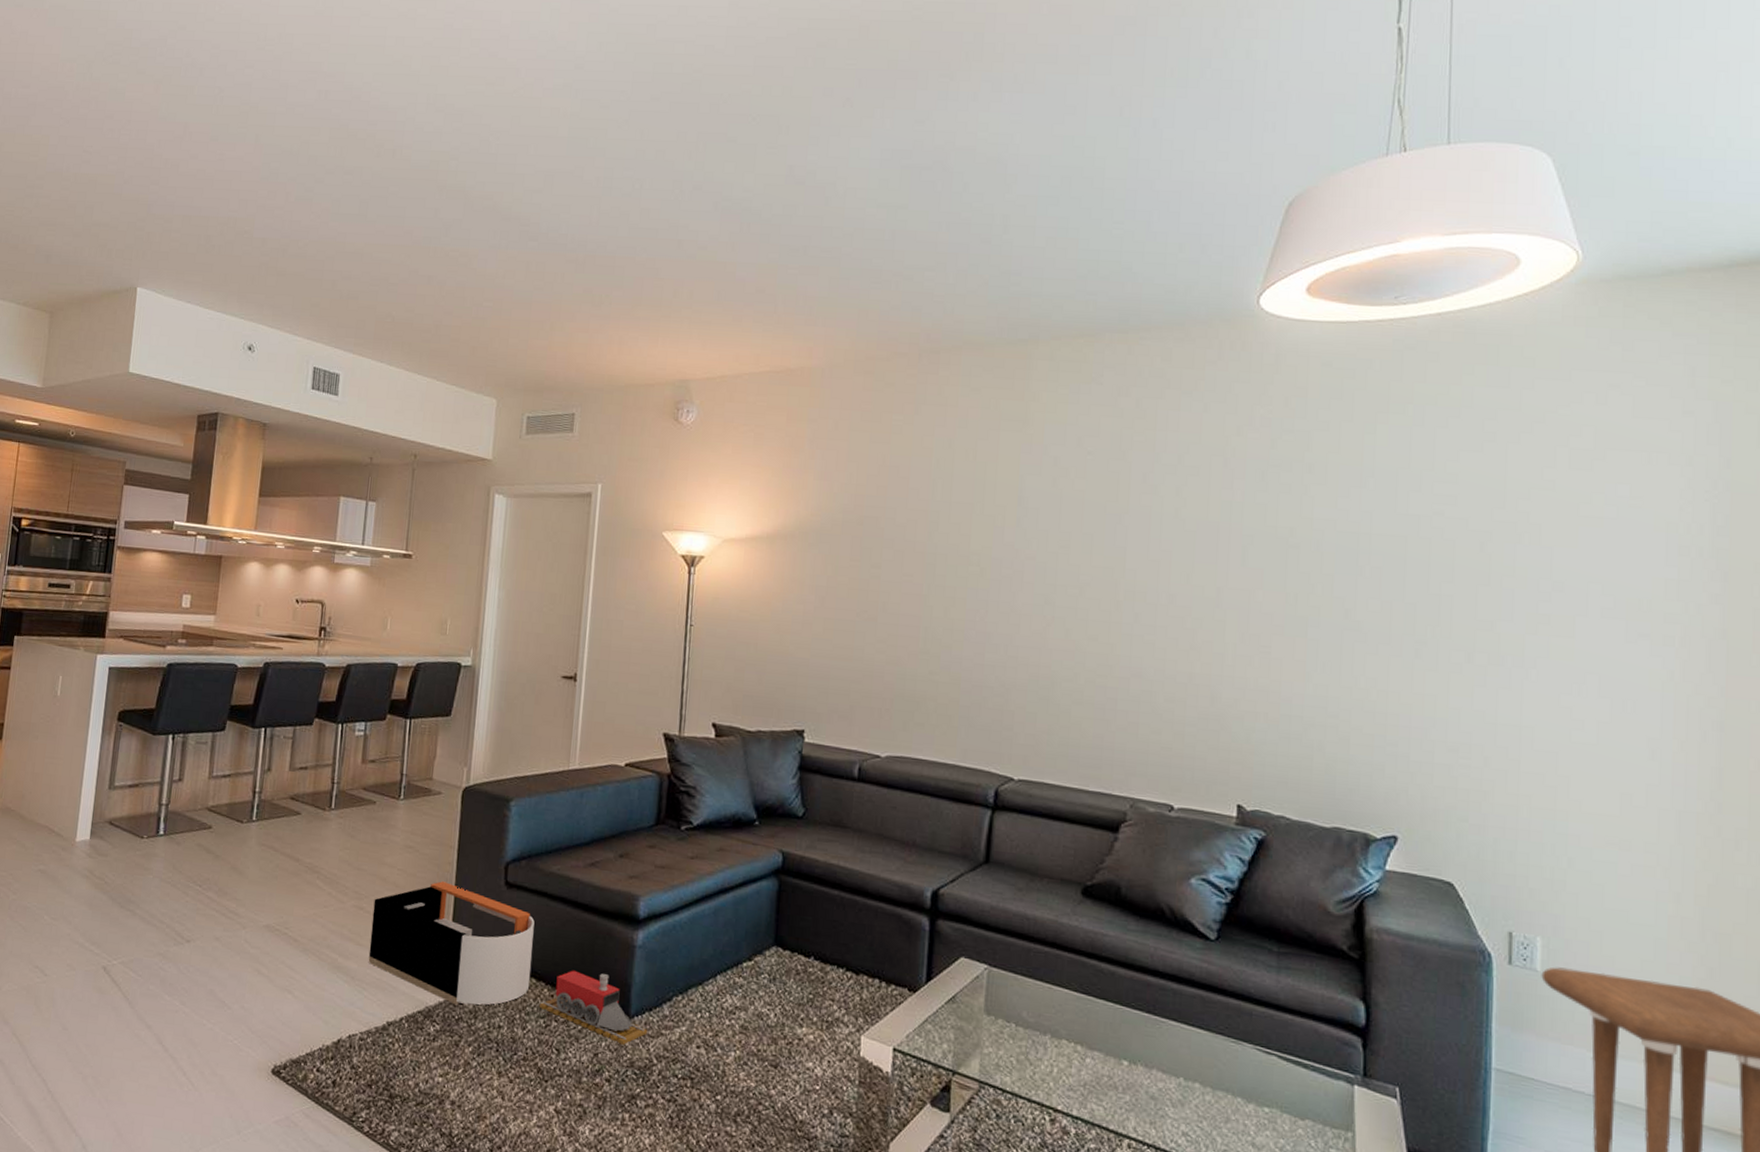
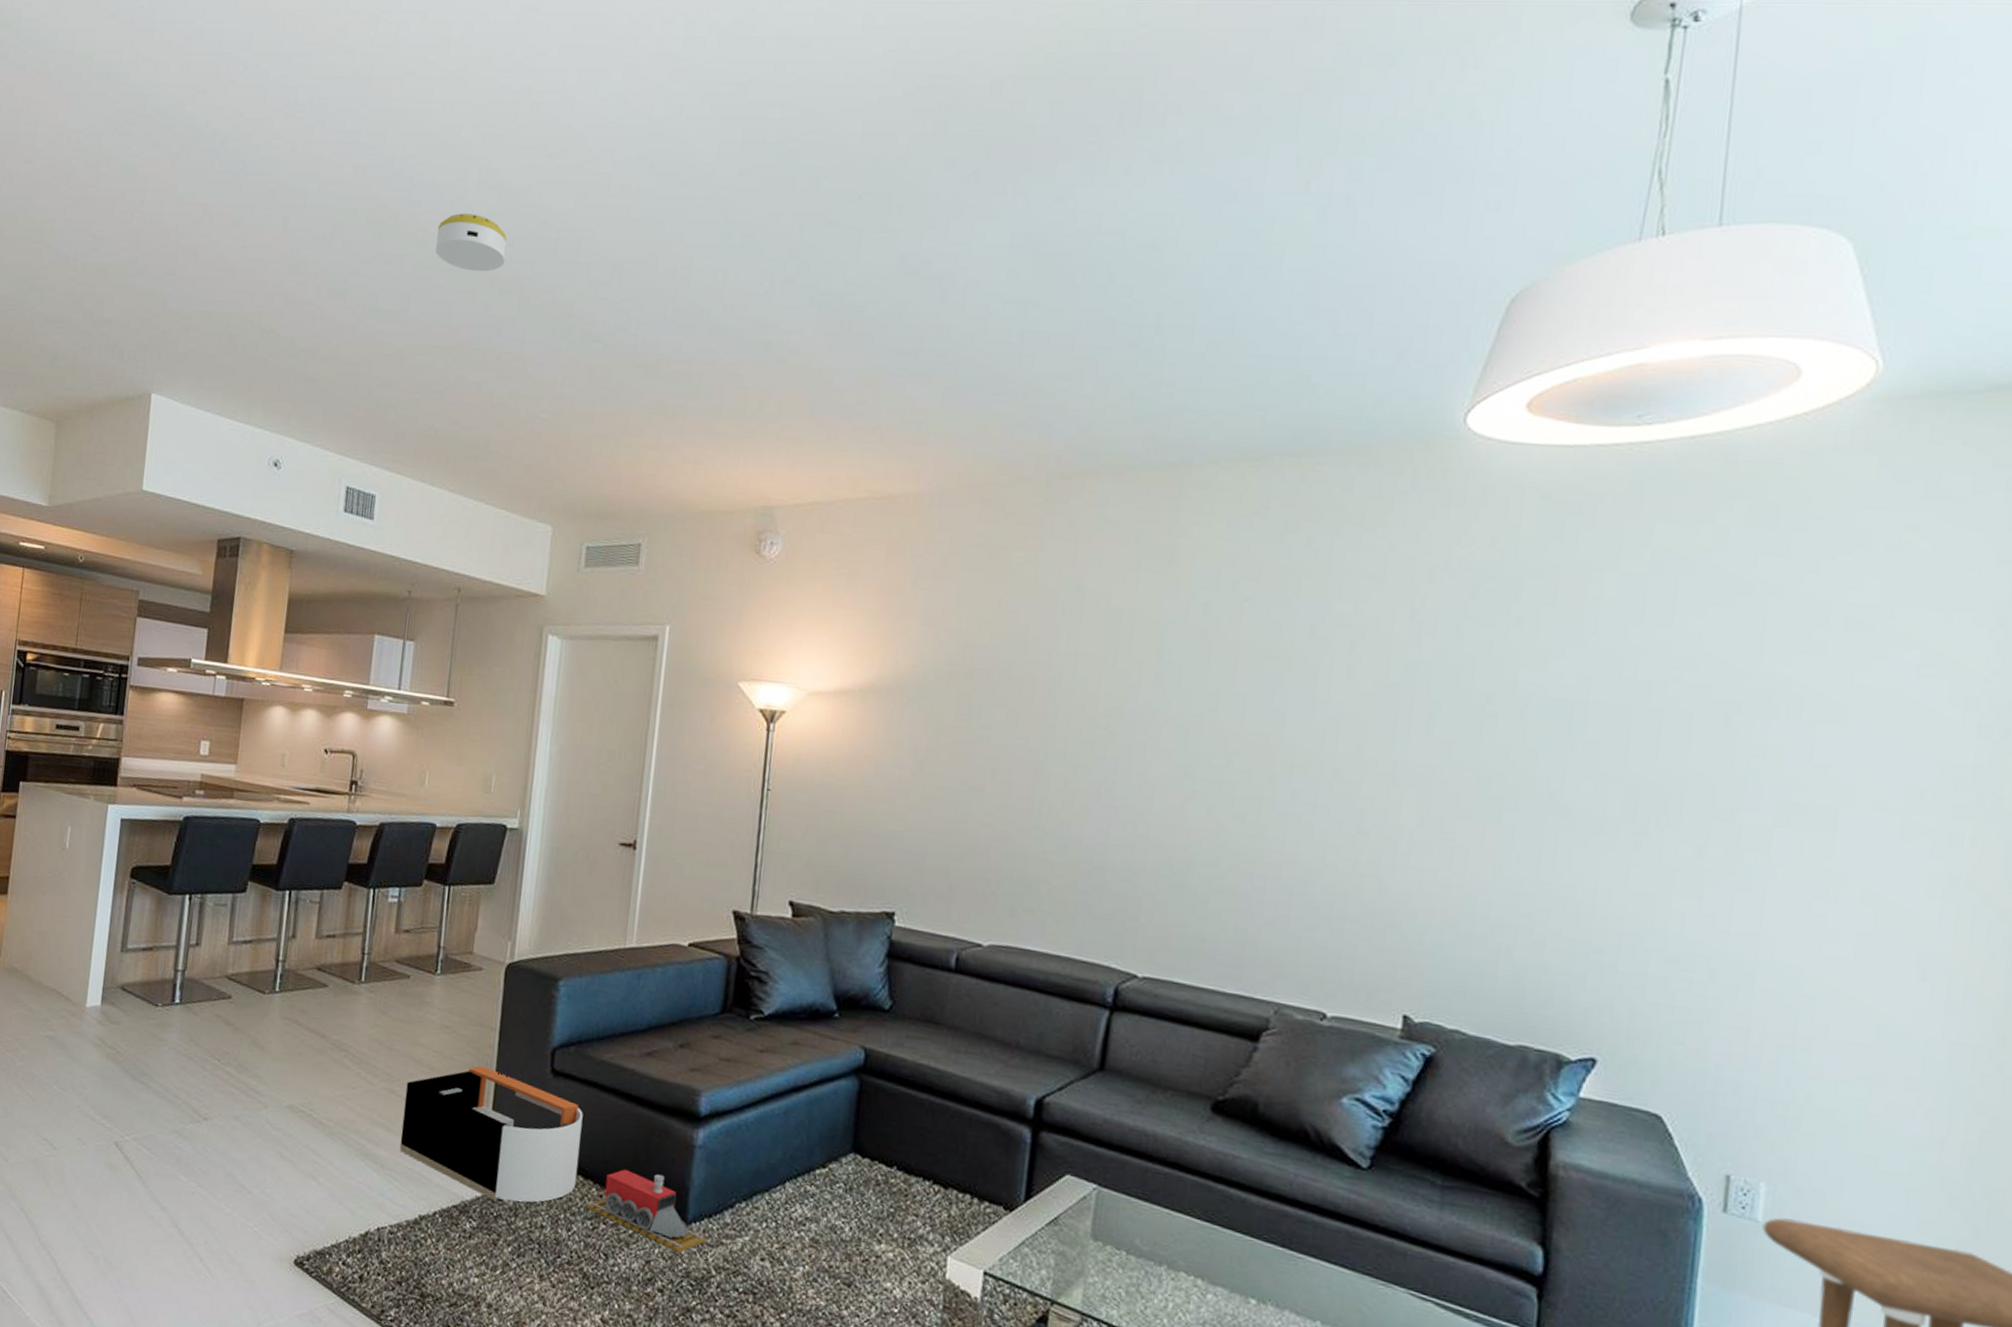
smoke detector: none [390,132,453,182] -> present [435,213,507,272]

